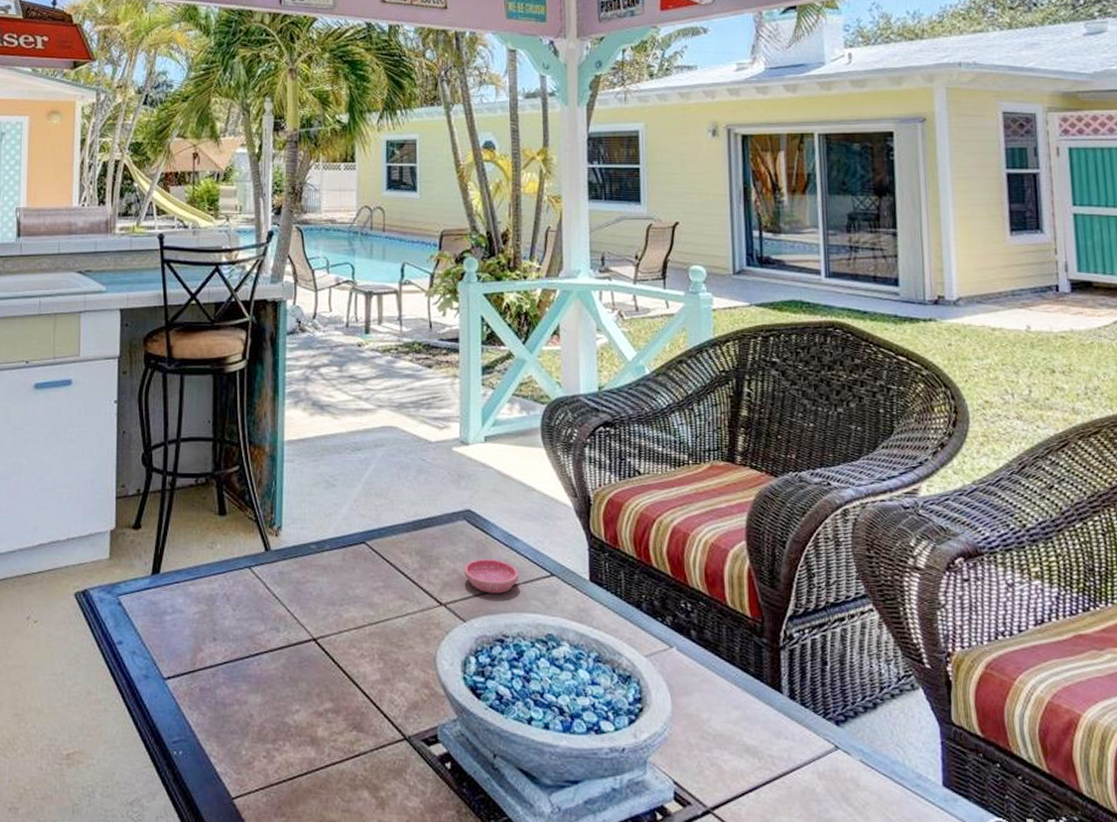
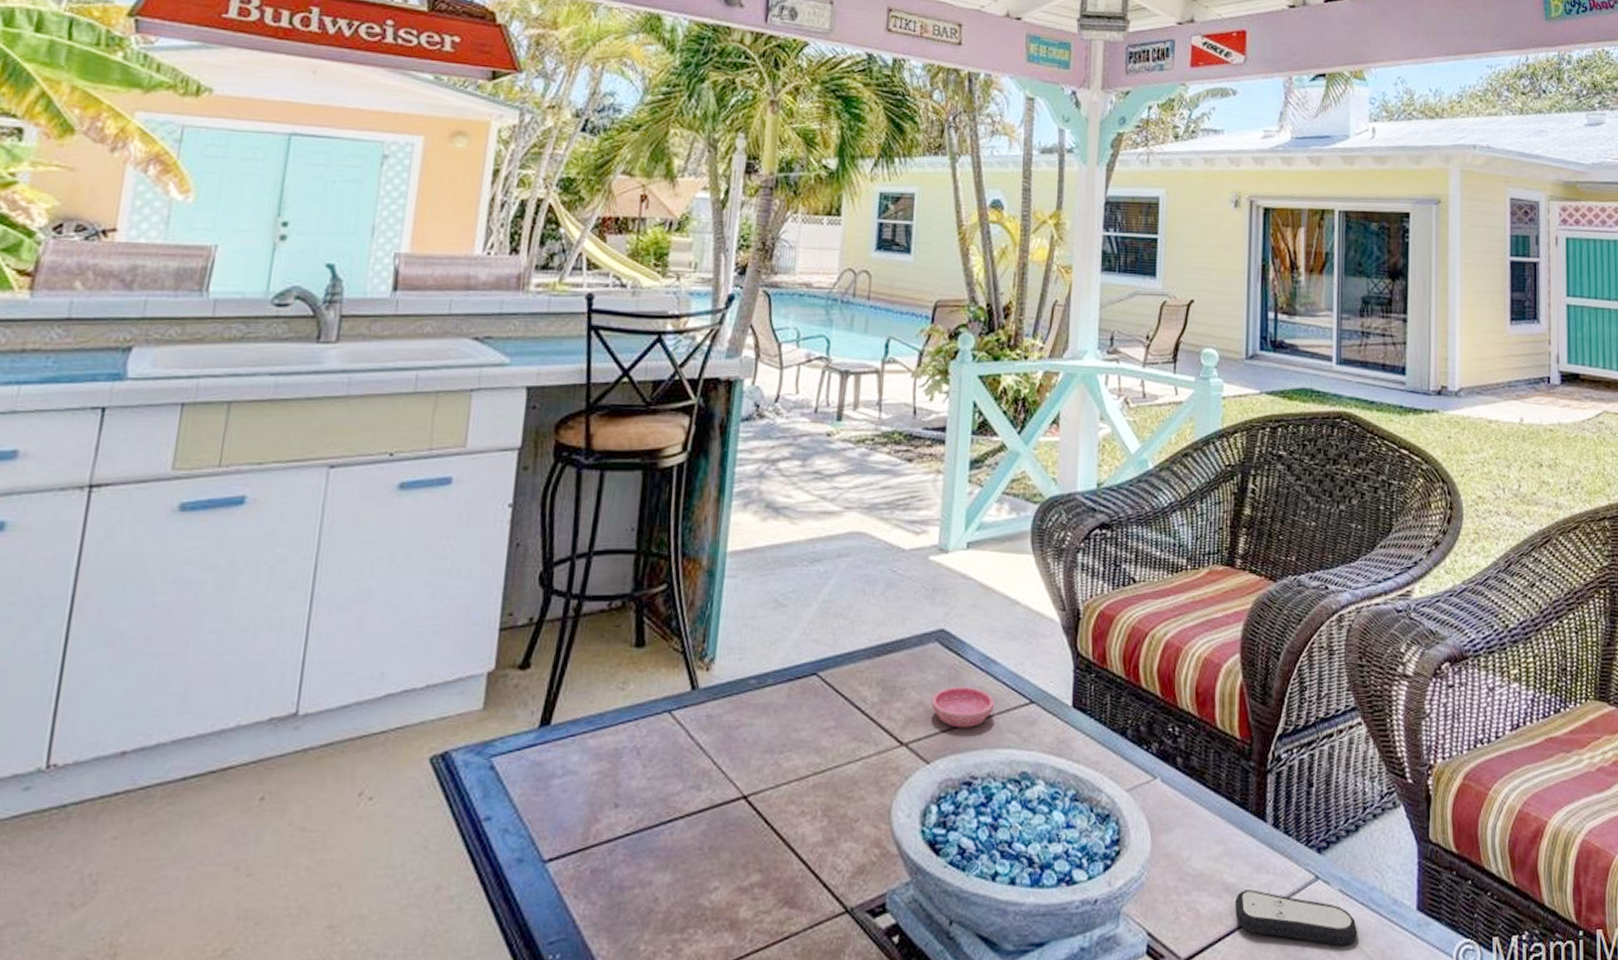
remote control: none [755,752,883,812] -> present [1234,889,1358,947]

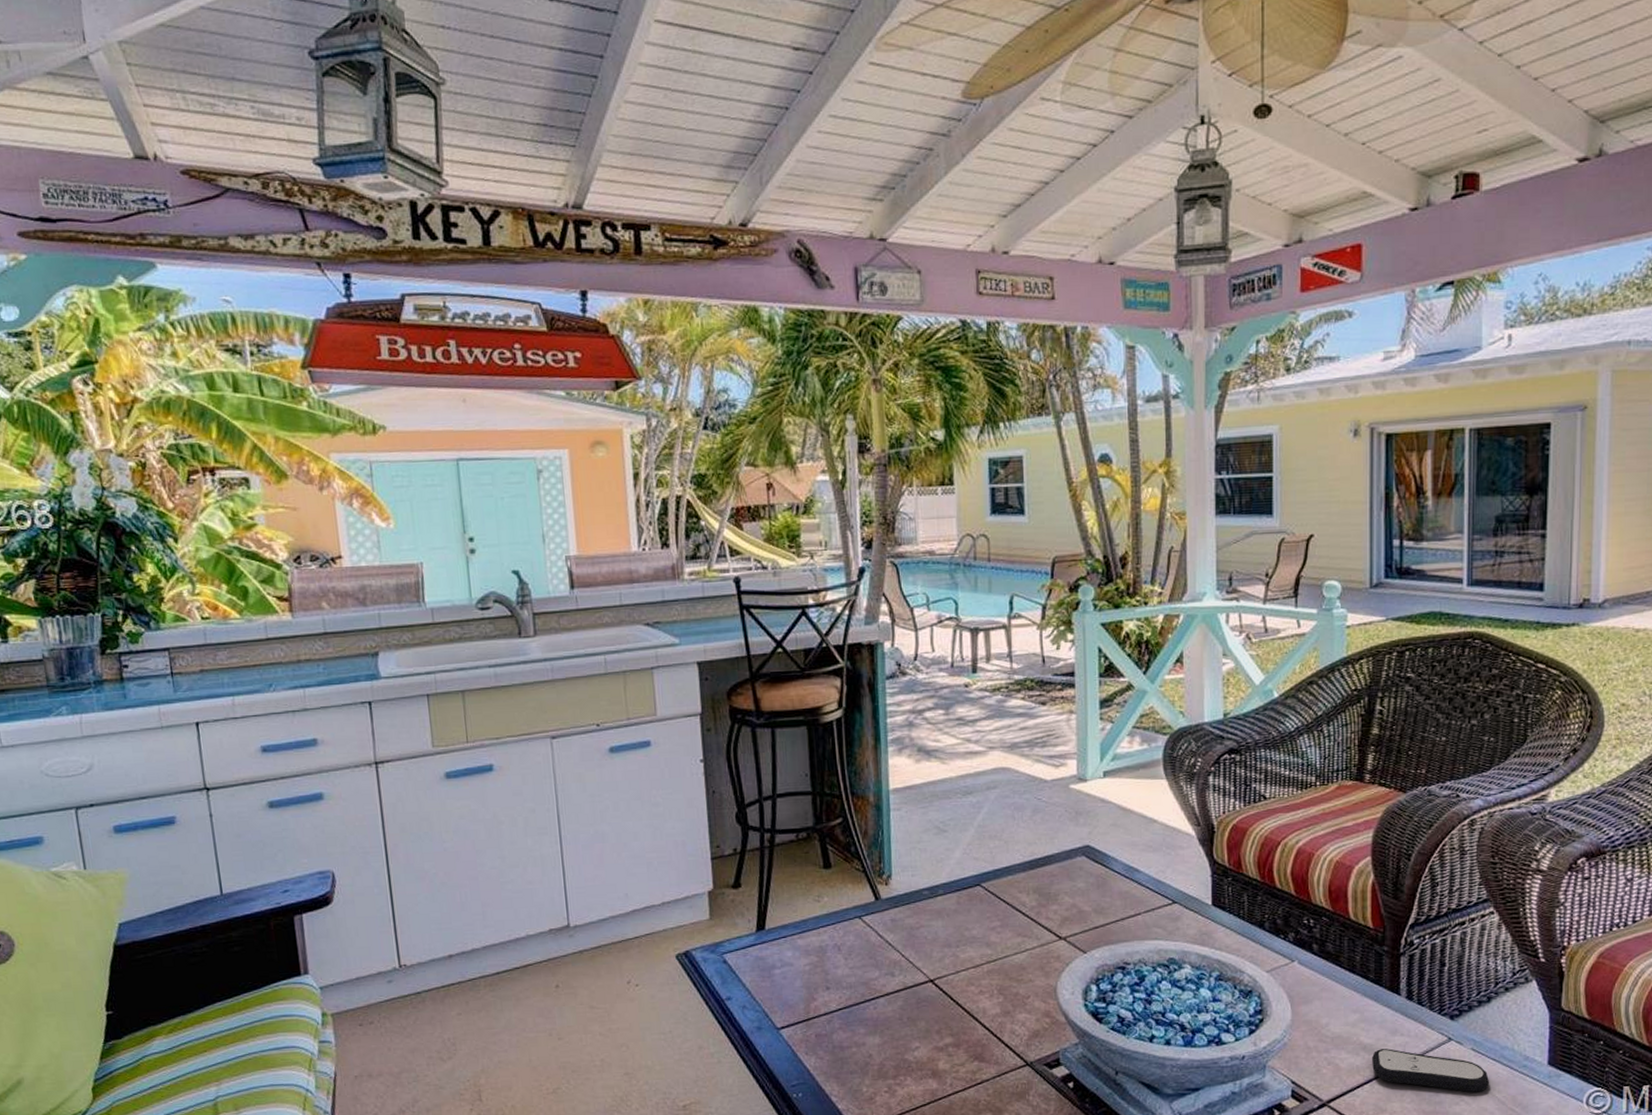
saucer: present [931,687,994,728] -> none [1083,891,1140,925]

